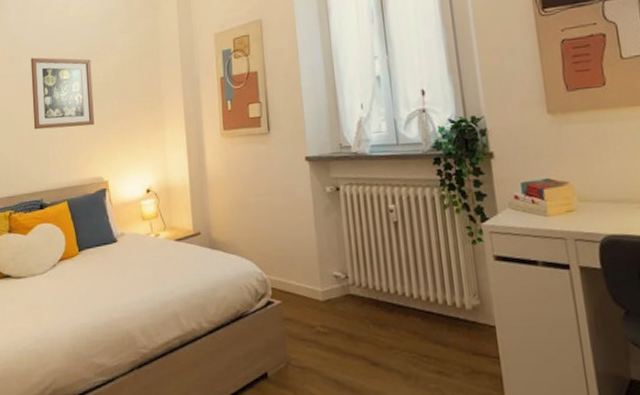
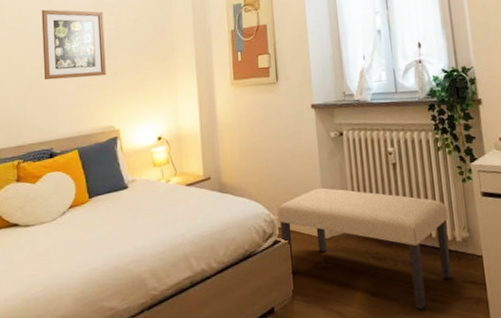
bench: none [269,246,461,382] -> present [277,187,452,309]

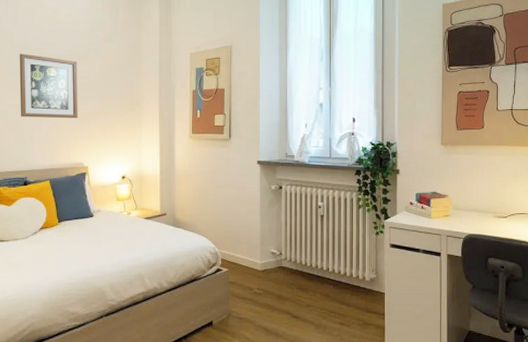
bench: present [277,187,452,309] -> none [221,230,362,330]

